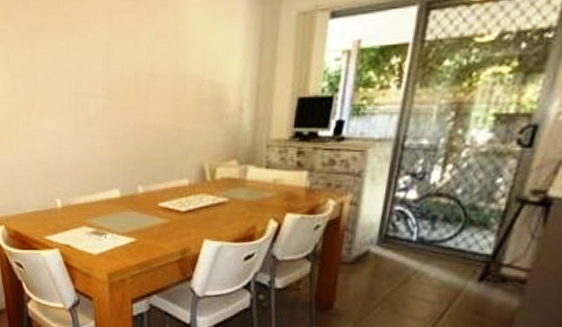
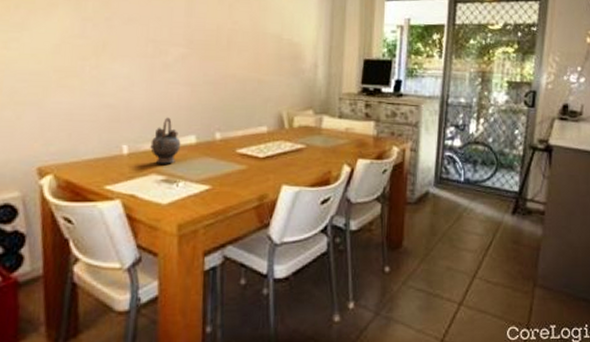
teapot: none [79,172,106,217] -> present [149,117,181,164]

